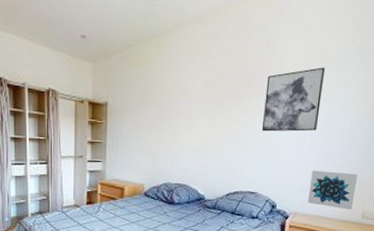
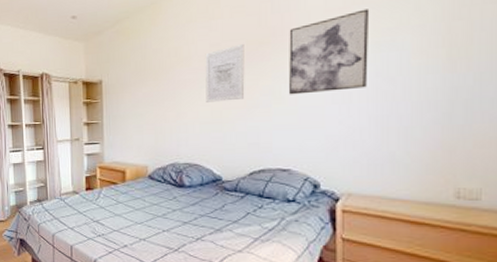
wall art: none [197,83,232,132] -> present [205,43,245,102]
wall art: present [307,170,357,210] -> none [365,137,439,188]

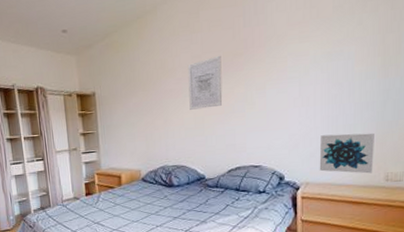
wall art: present [288,9,370,95] -> none [258,23,324,101]
wall art: none [365,137,439,188] -> present [319,133,374,174]

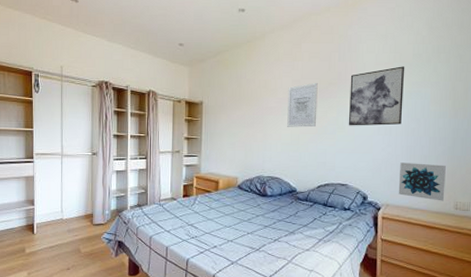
wall art: none [258,23,324,101] -> present [348,66,405,126]

